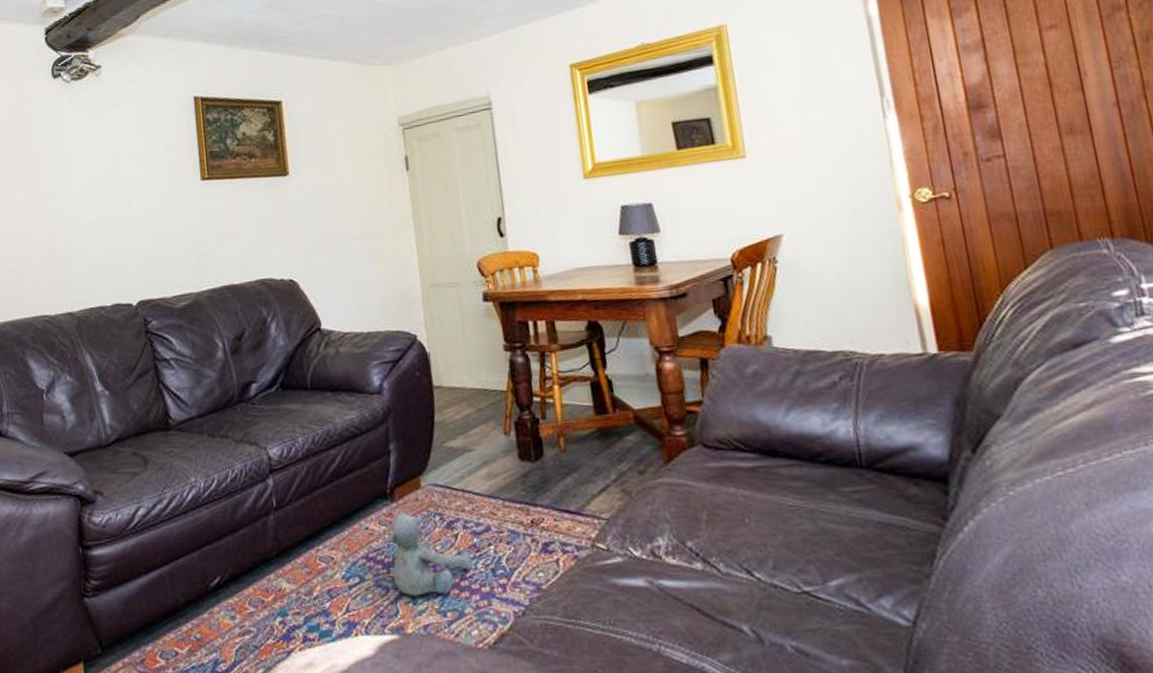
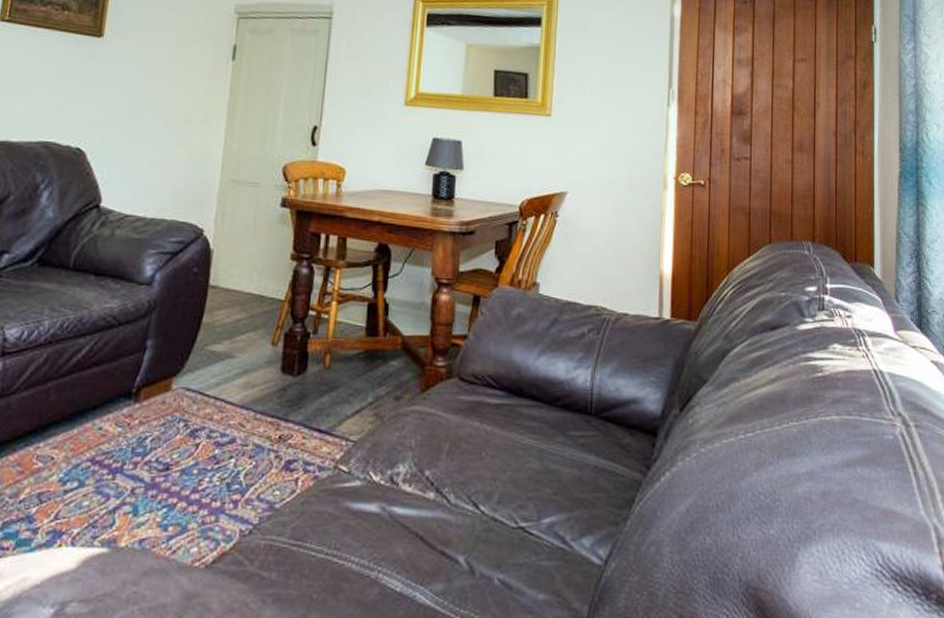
plush toy: present [387,512,473,597] -> none [118,414,209,507]

